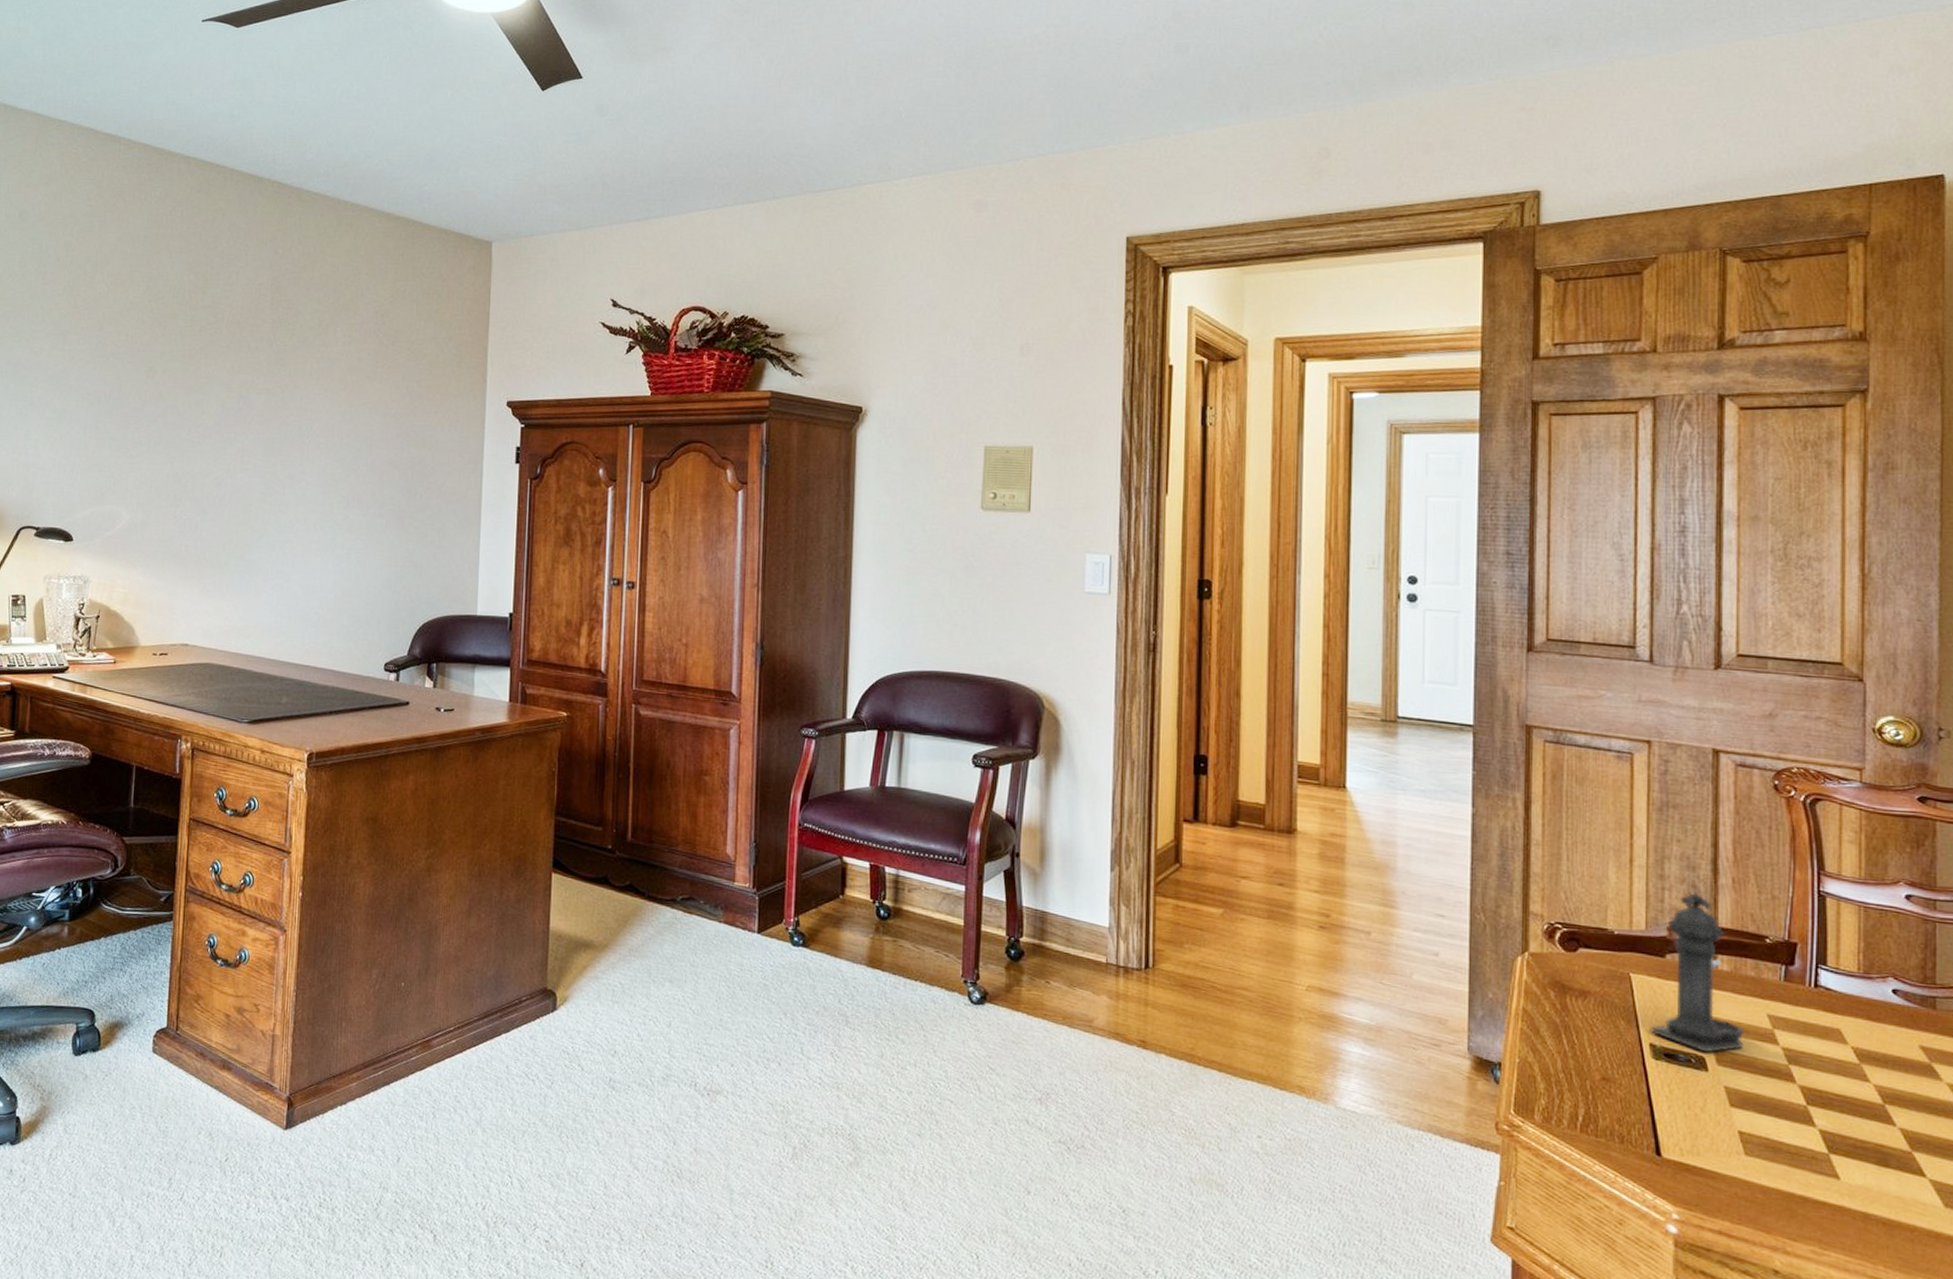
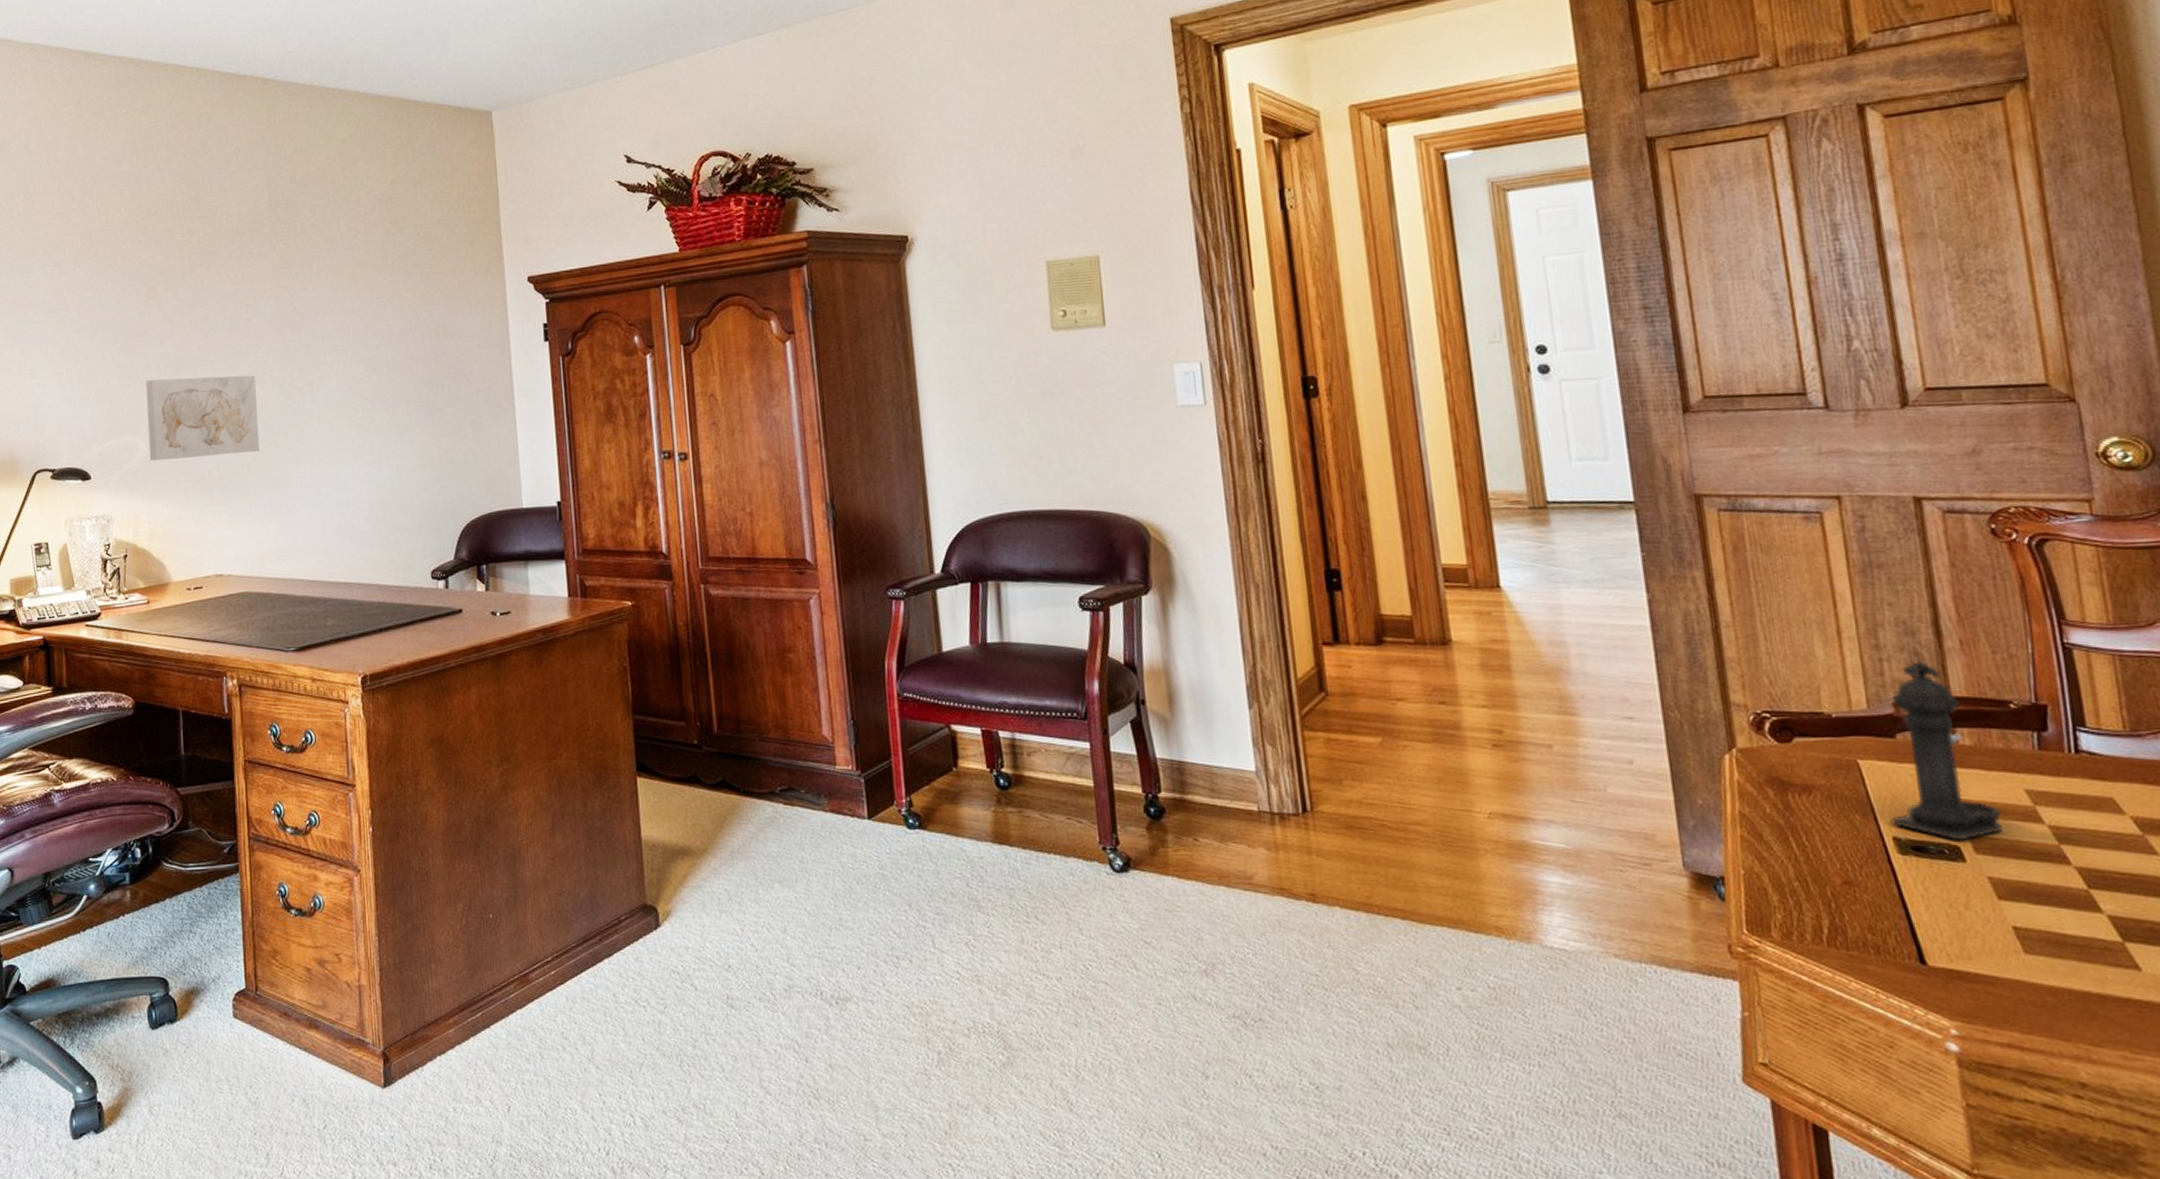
wall art: none [131,454,241,534] -> present [145,375,260,462]

